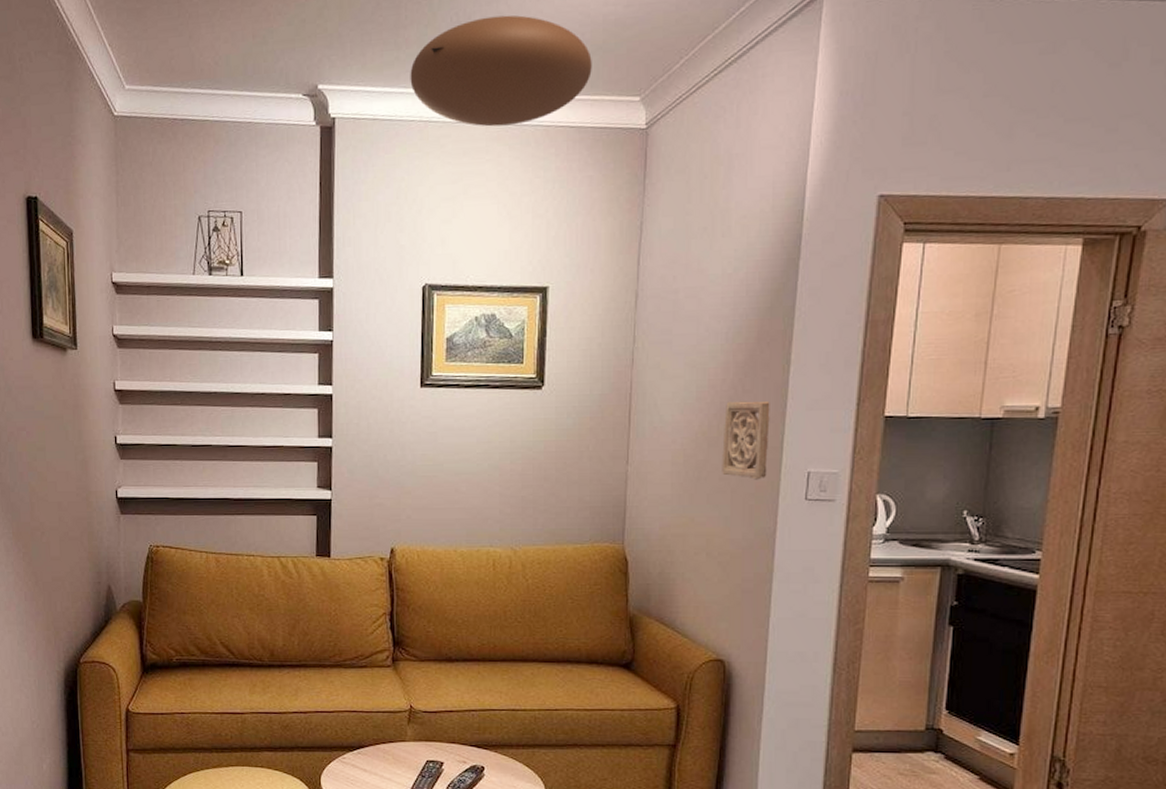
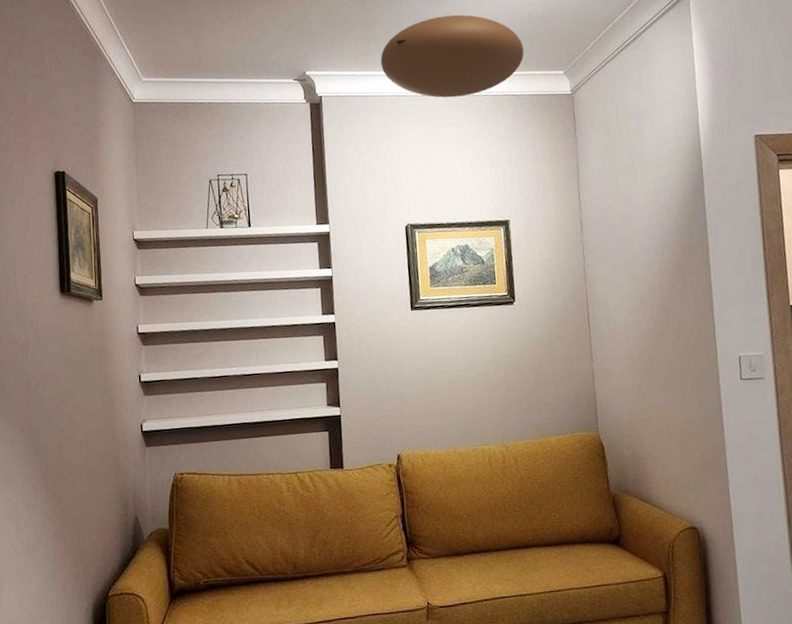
wall ornament: present [722,401,770,480] -> none [665,301,707,367]

